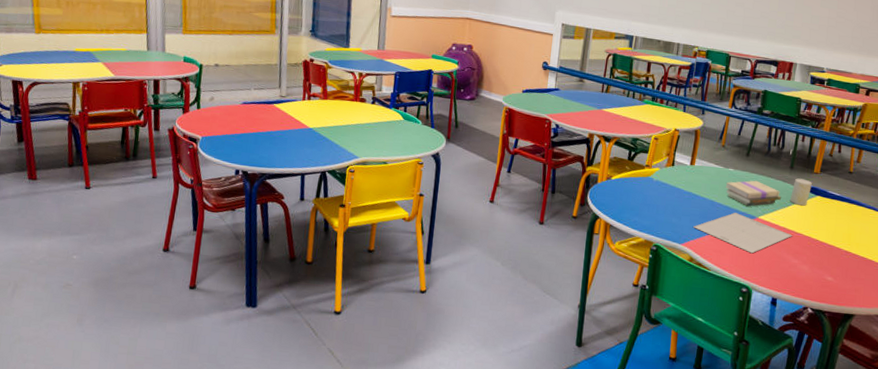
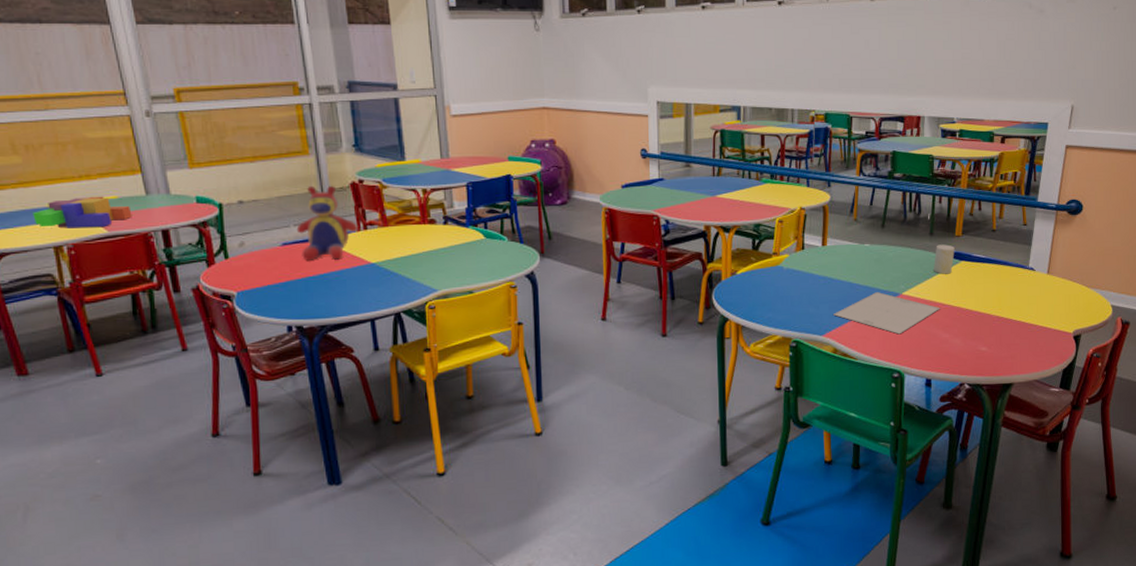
toy blocks: none [62,46,135,72] -> present [33,196,132,228]
stuffed animal: none [255,59,304,121] -> present [296,185,358,261]
books: present [725,180,782,207] -> none [862,253,925,283]

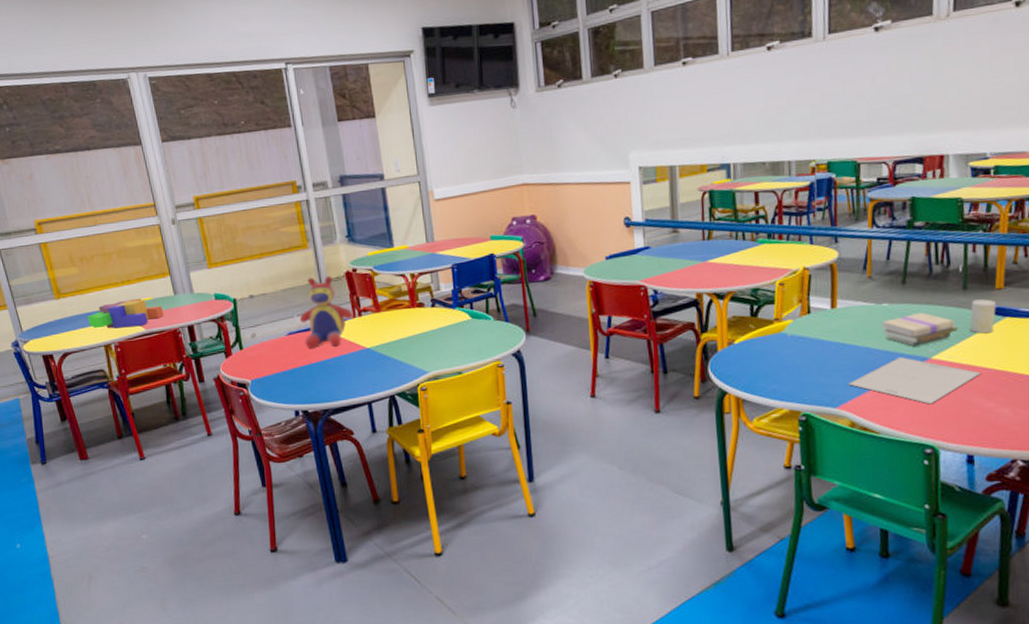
books: none [862,253,925,283] -> present [881,312,959,347]

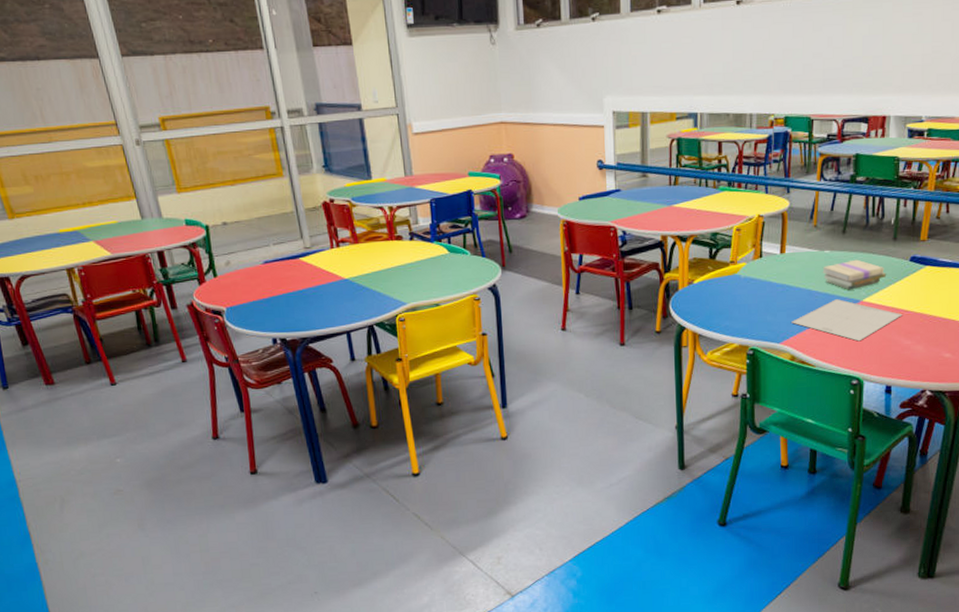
toy blocks: present [88,298,164,329] -> none [46,221,131,252]
stuffed animal: present [299,275,354,348] -> none [275,205,331,277]
cup: present [969,299,996,334] -> none [897,249,919,280]

